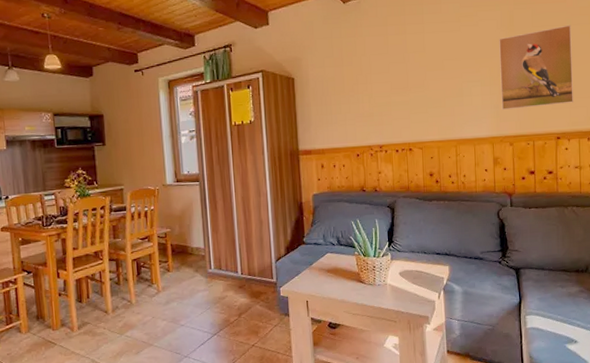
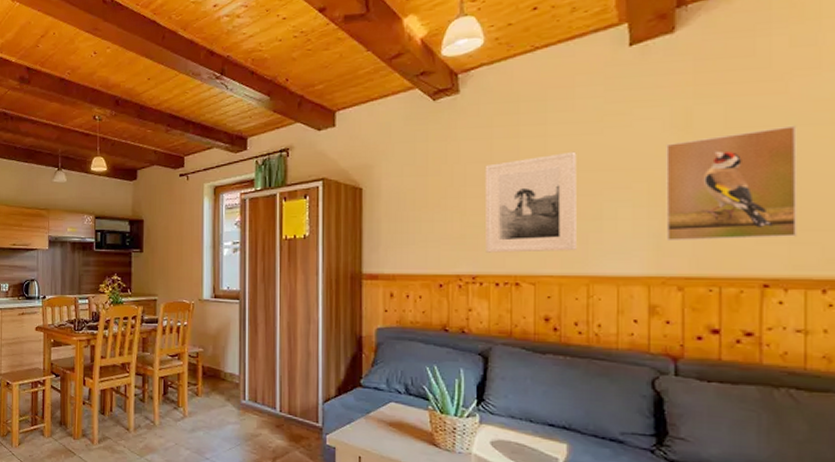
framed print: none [383,44,447,127] -> present [484,151,577,253]

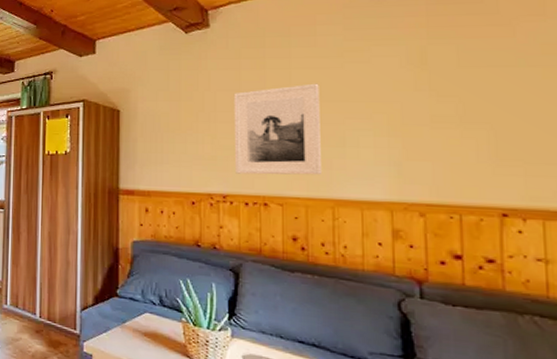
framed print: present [666,125,797,240] -> none [403,66,532,170]

